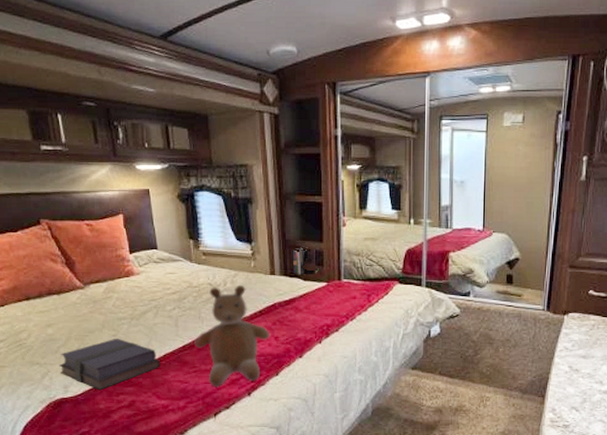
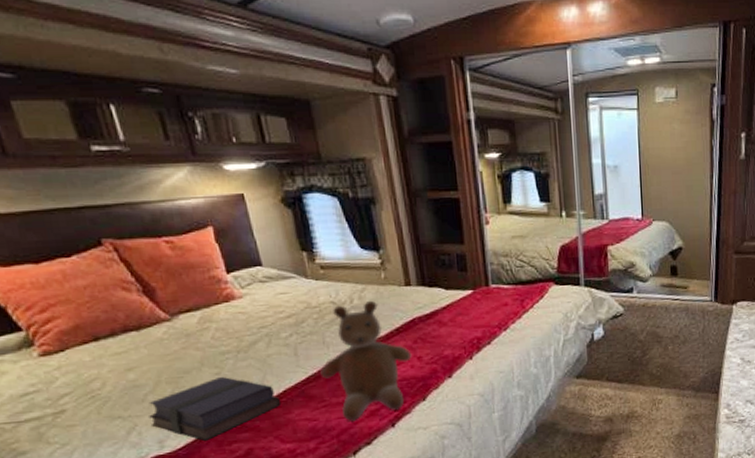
books: present [292,246,319,275] -> none [429,250,462,284]

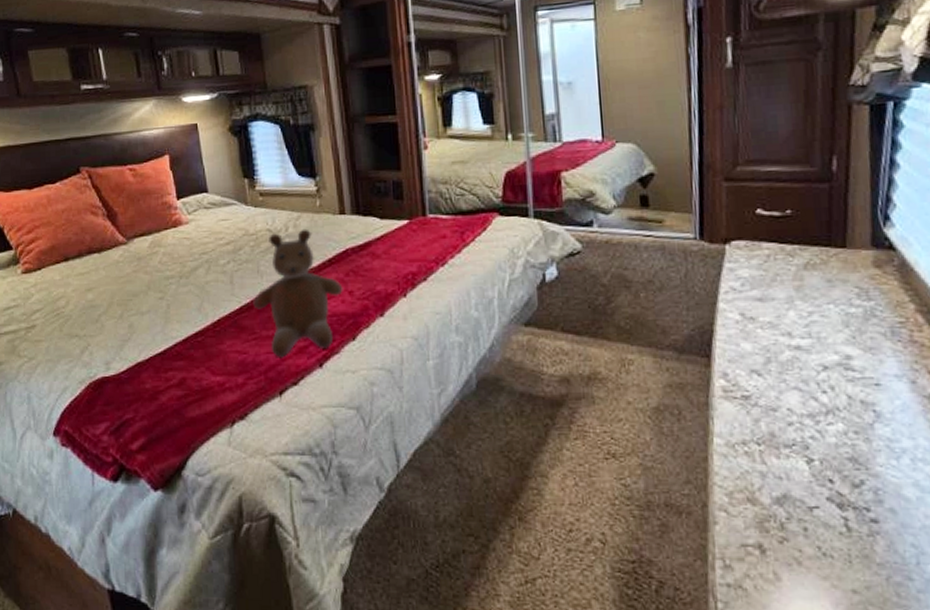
book: present [149,376,281,441] -> none [100,301,215,366]

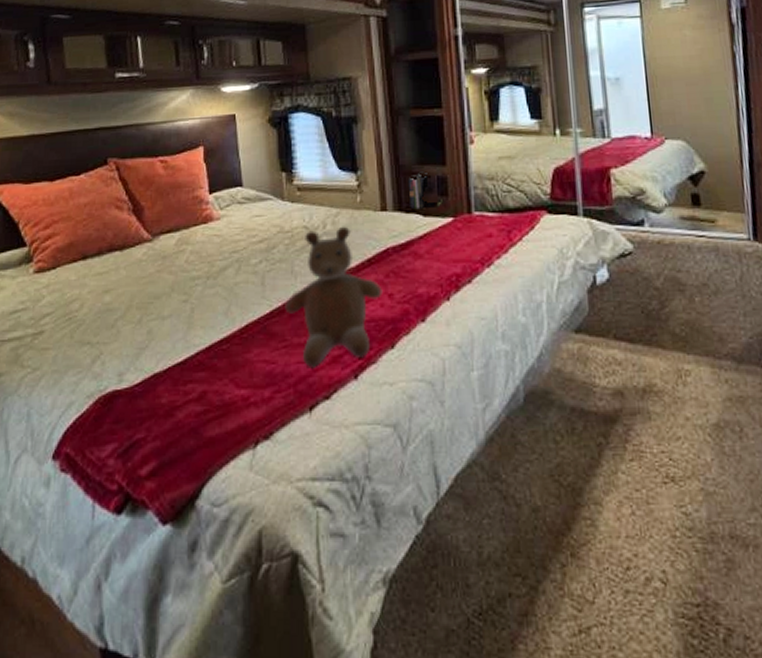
books: none [364,176,398,213] -> present [408,171,443,210]

